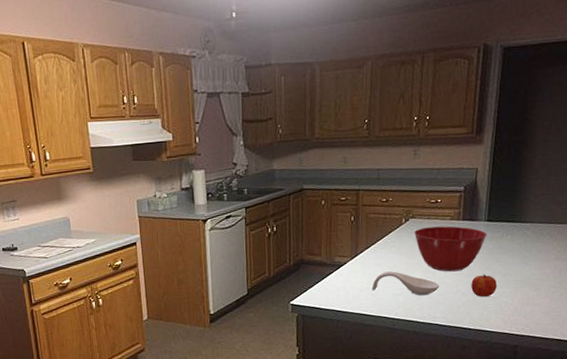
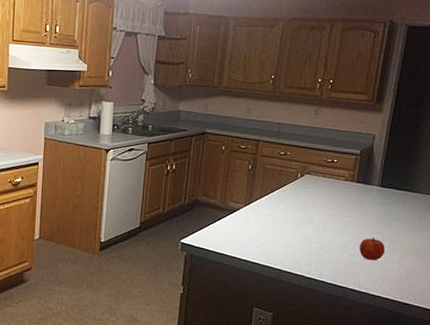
spoon rest: present [372,271,440,296] -> none [262,223,329,251]
mixing bowl: present [414,226,487,272] -> none [309,184,379,232]

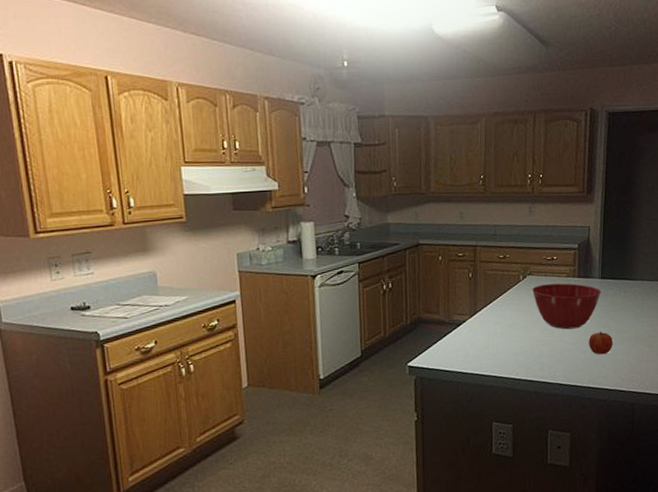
mixing bowl: none [309,184,379,232] -> present [532,283,602,330]

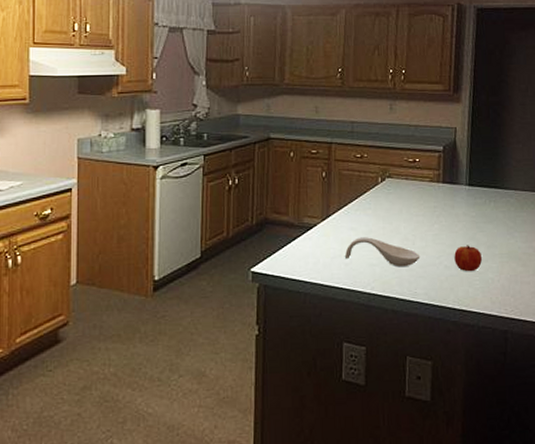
spoon rest: none [492,329,559,355] -> present [345,237,420,268]
mixing bowl: present [532,283,602,330] -> none [392,188,469,241]

